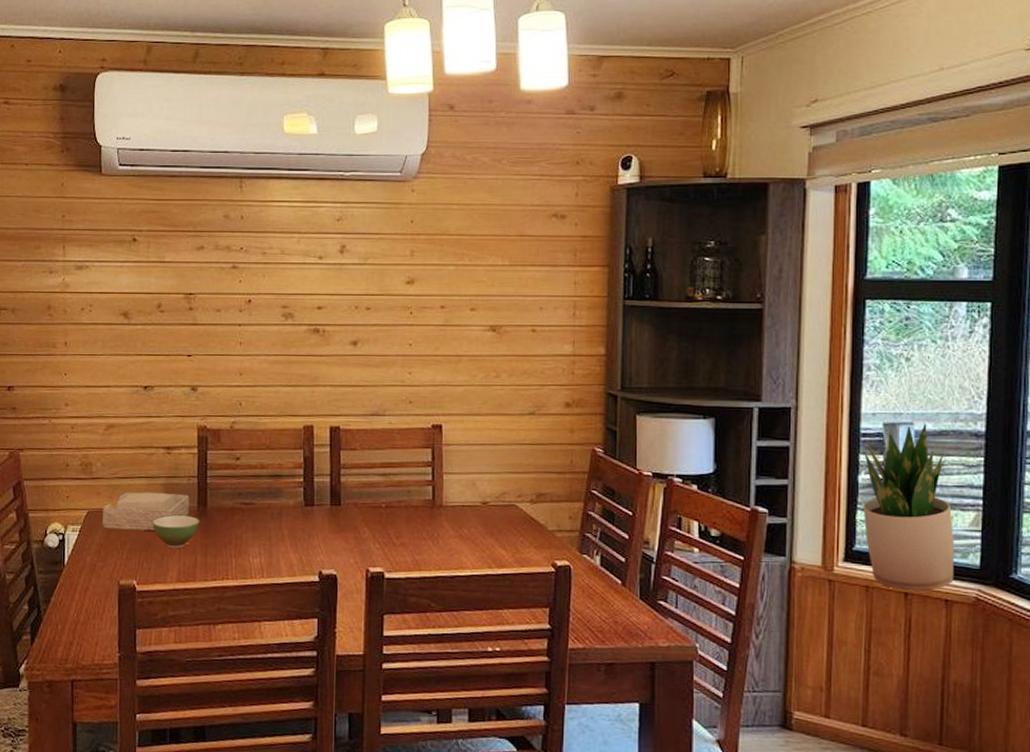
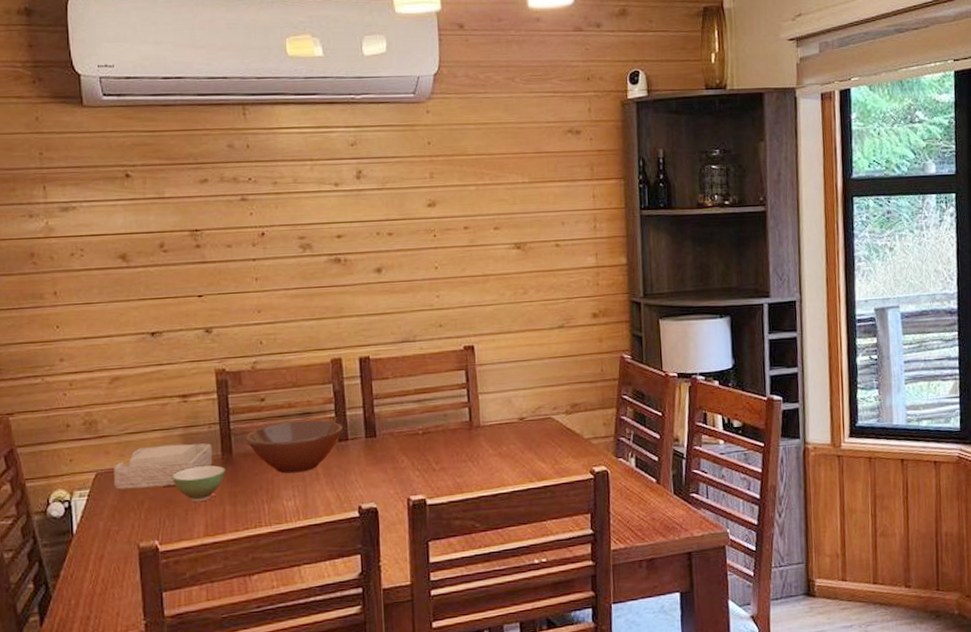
bowl: none [220,482,310,532] -> present [246,420,343,474]
planter: present [863,423,954,591] -> none [860,305,940,457]

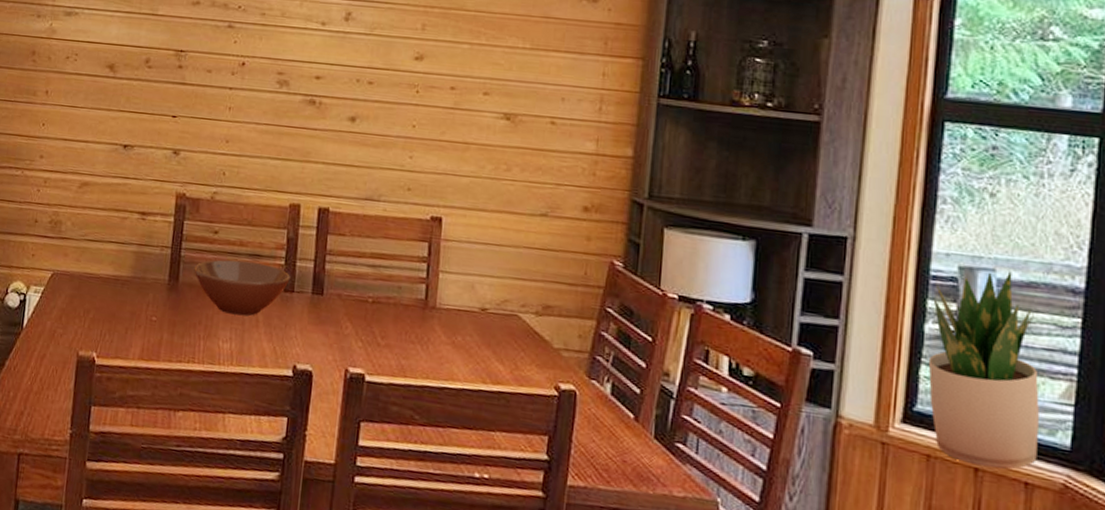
napkin holder: present [114,443,213,490] -> none [66,256,161,301]
bowl: present [171,465,226,503] -> none [118,286,170,324]
planter: none [860,305,940,457] -> present [928,271,1040,470]

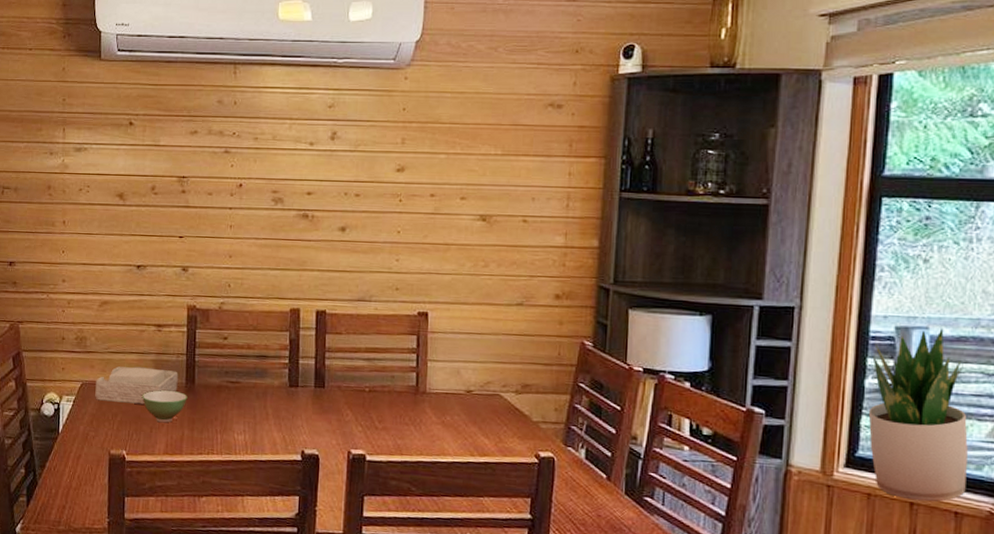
napkin holder: none [66,256,161,301] -> present [95,366,178,404]
bowl: none [118,286,170,324] -> present [141,390,188,423]
bowl: present [194,259,290,316] -> none [208,361,294,411]

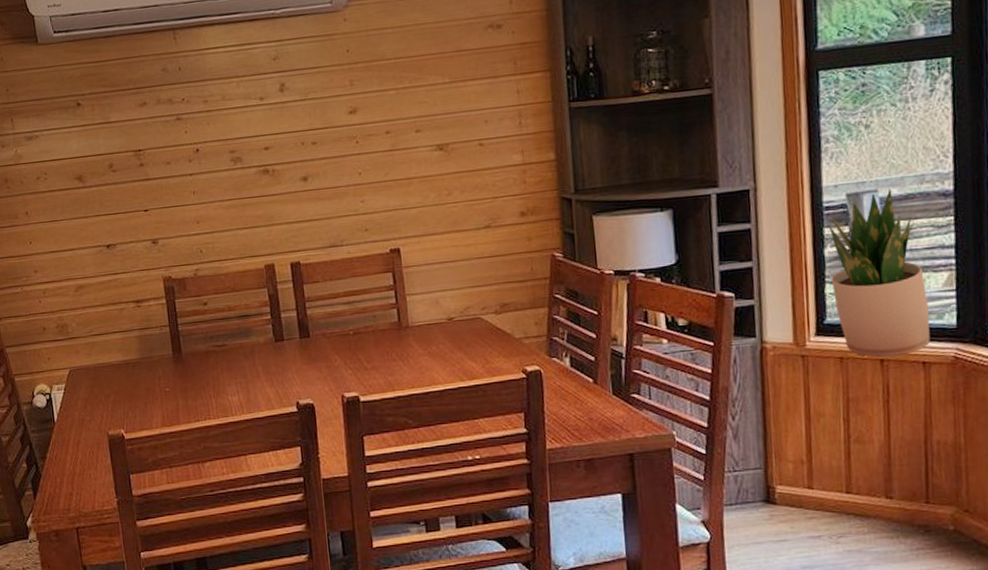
napkin holder: present [95,366,178,404] -> none [83,344,166,385]
bowl: present [141,390,188,423] -> none [131,363,177,397]

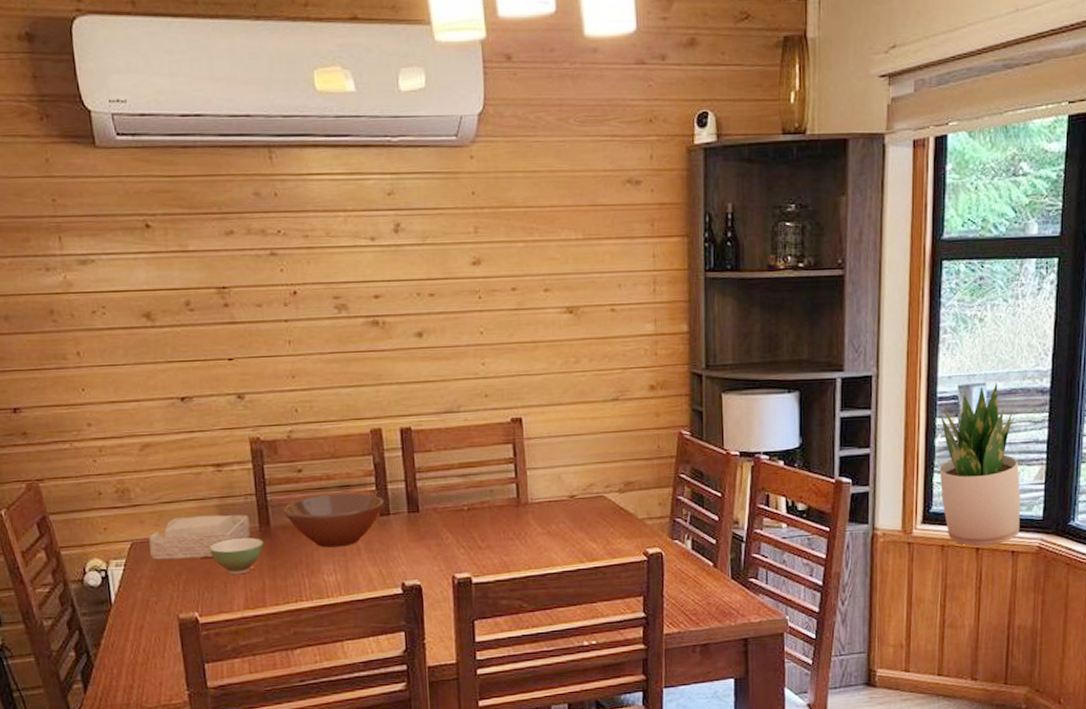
napkin holder: none [83,344,166,385] -> present [149,514,251,560]
bowl: none [131,363,177,397] -> present [208,537,264,575]
bowl: none [192,322,279,371] -> present [284,493,384,548]

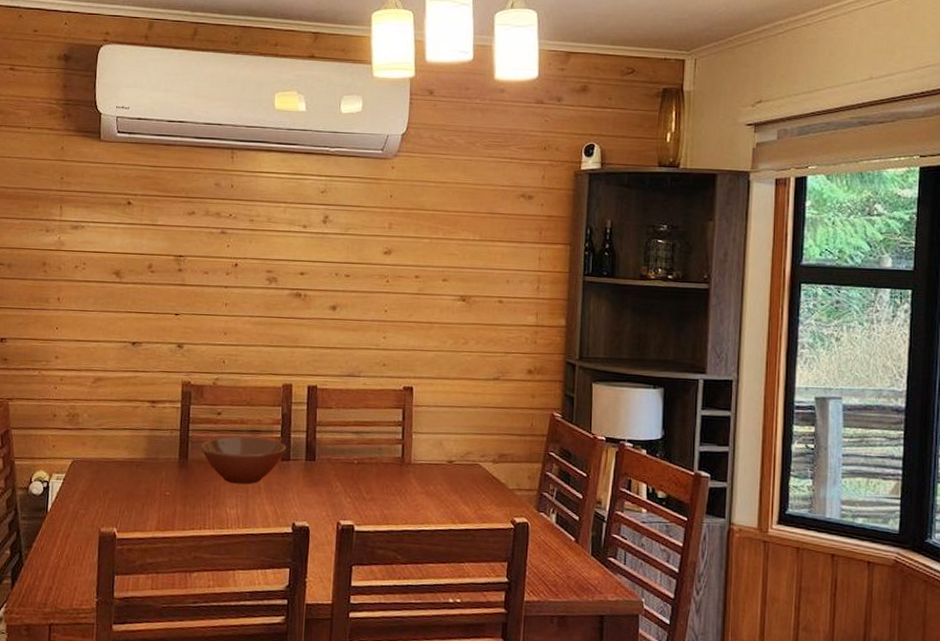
napkin holder: present [149,514,251,560] -> none [86,443,172,481]
bowl: present [208,537,264,575] -> none [134,466,181,499]
planter: present [939,383,1020,546] -> none [795,398,876,553]

